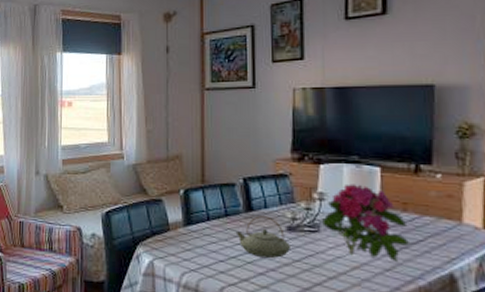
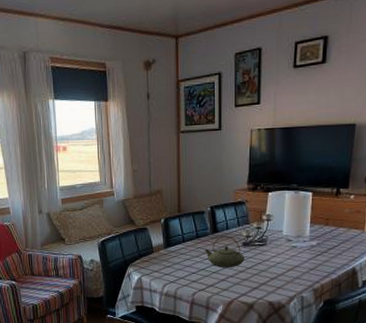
flower: present [321,184,411,263] -> none [267,206,329,264]

